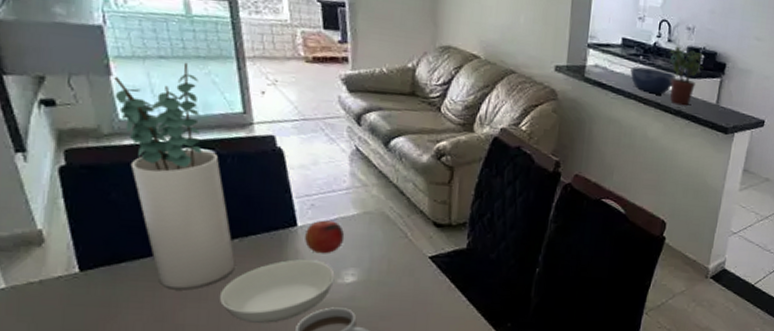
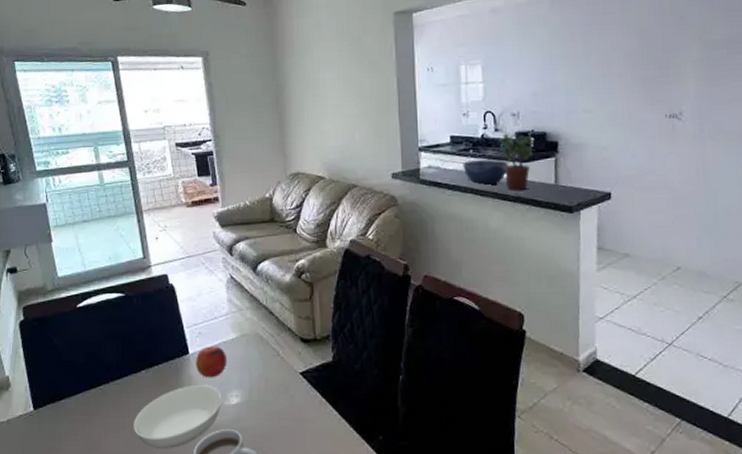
vase: present [114,62,236,291] -> none [54,222,144,421]

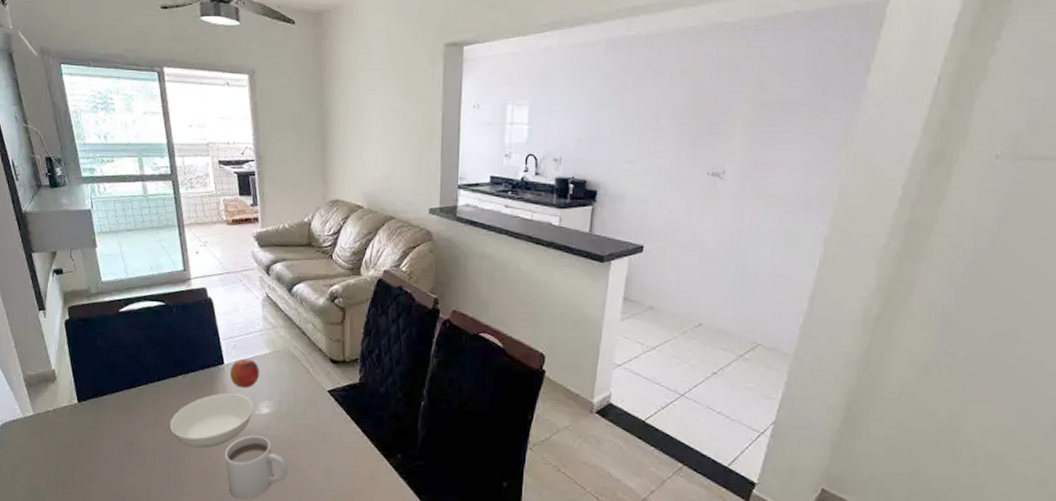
bowl: present [463,159,508,185] -> none [500,202,545,228]
potted plant: present [499,133,535,193] -> none [538,178,574,238]

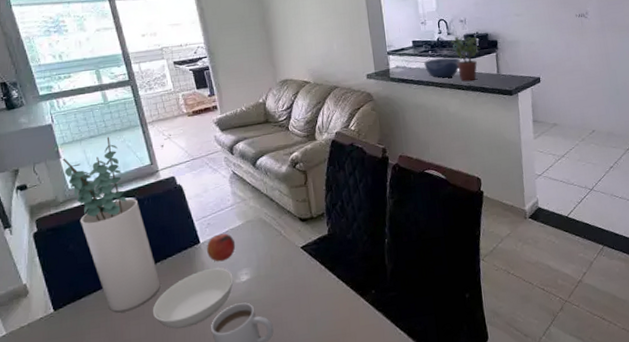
vase: none [98,232,181,419] -> present [62,136,161,313]
bowl: none [500,202,545,228] -> present [424,57,460,79]
potted plant: none [538,178,574,238] -> present [451,36,480,83]

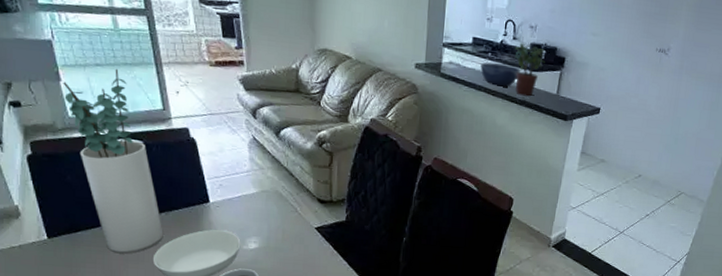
fruit: present [207,233,236,262] -> none [216,197,247,225]

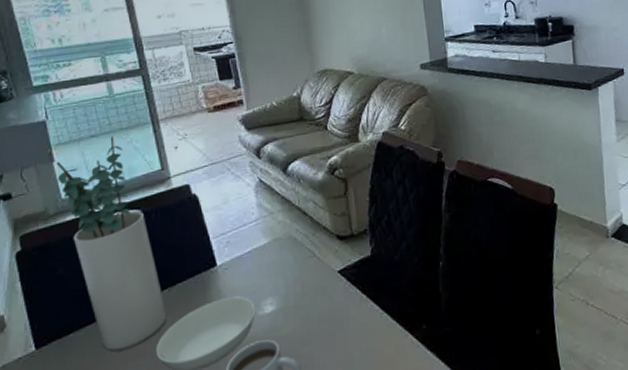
bowl: present [480,62,520,87] -> none [488,45,530,70]
potted plant: present [514,42,545,98] -> none [520,20,554,75]

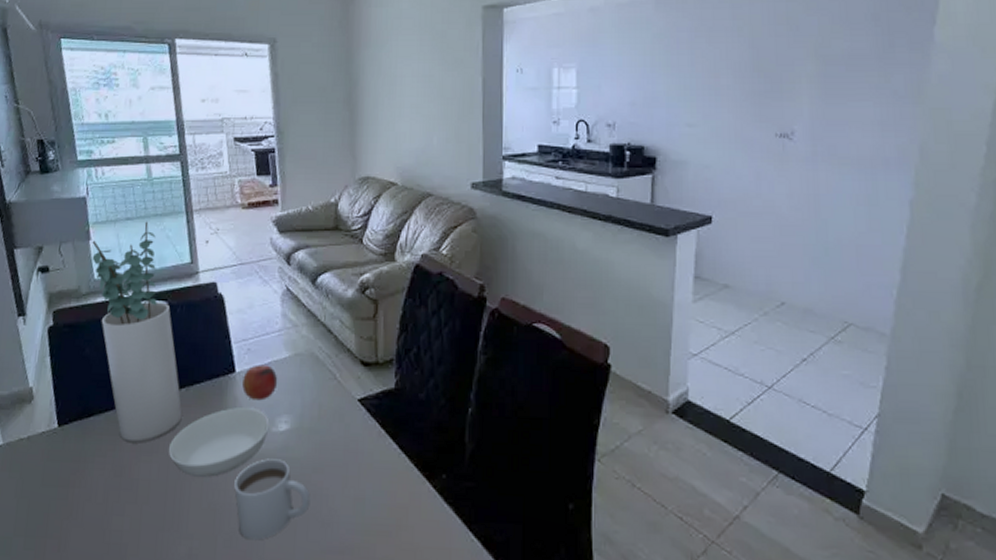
fruit: none [225,253,260,289] -> present [242,364,278,401]

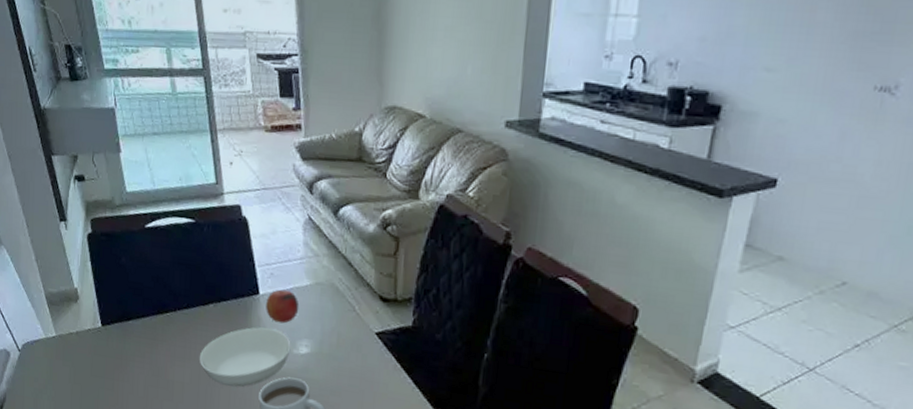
vase: present [92,221,183,444] -> none [122,137,211,350]

